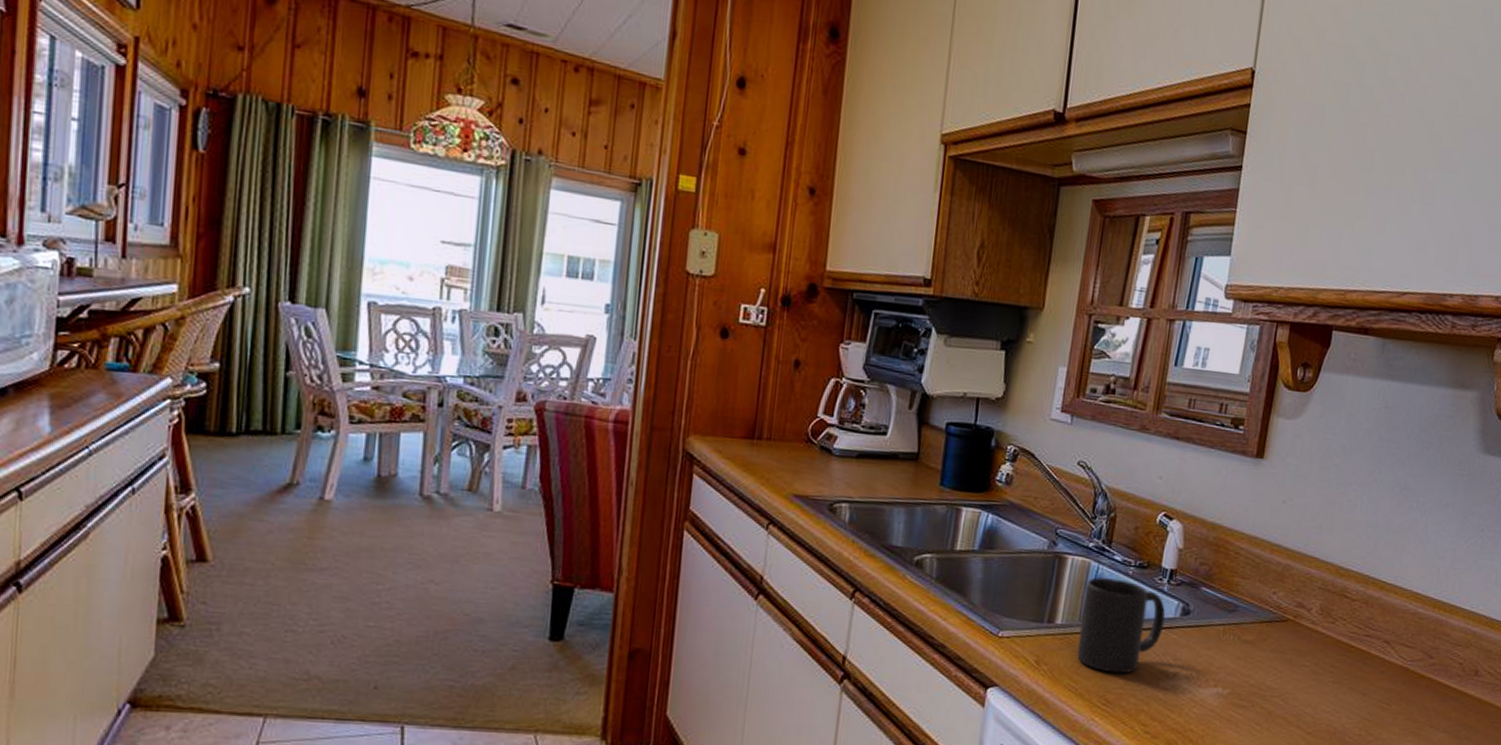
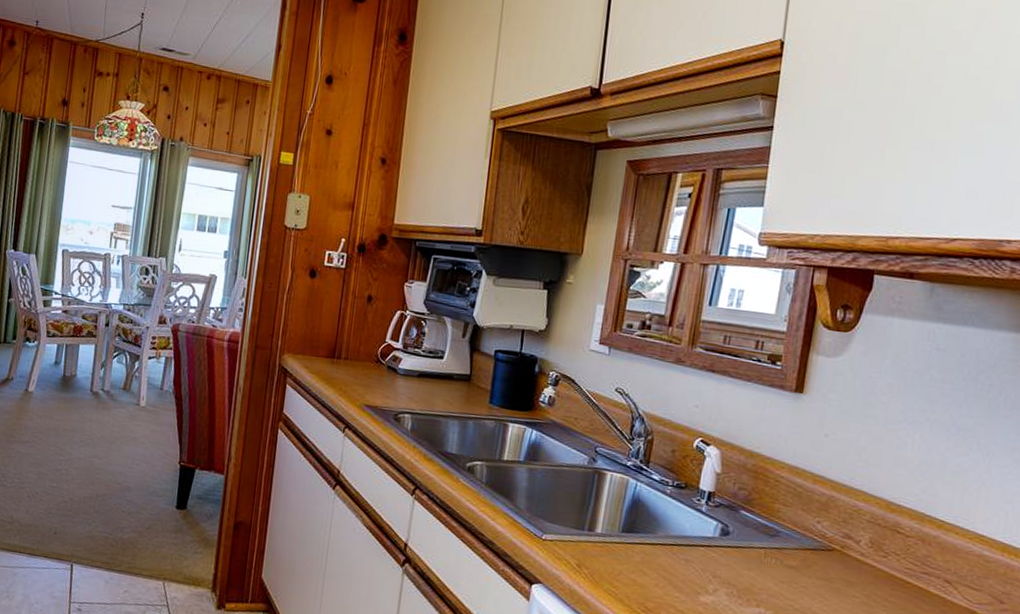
mug: present [1076,577,1166,674] -> none [616,493,704,585]

